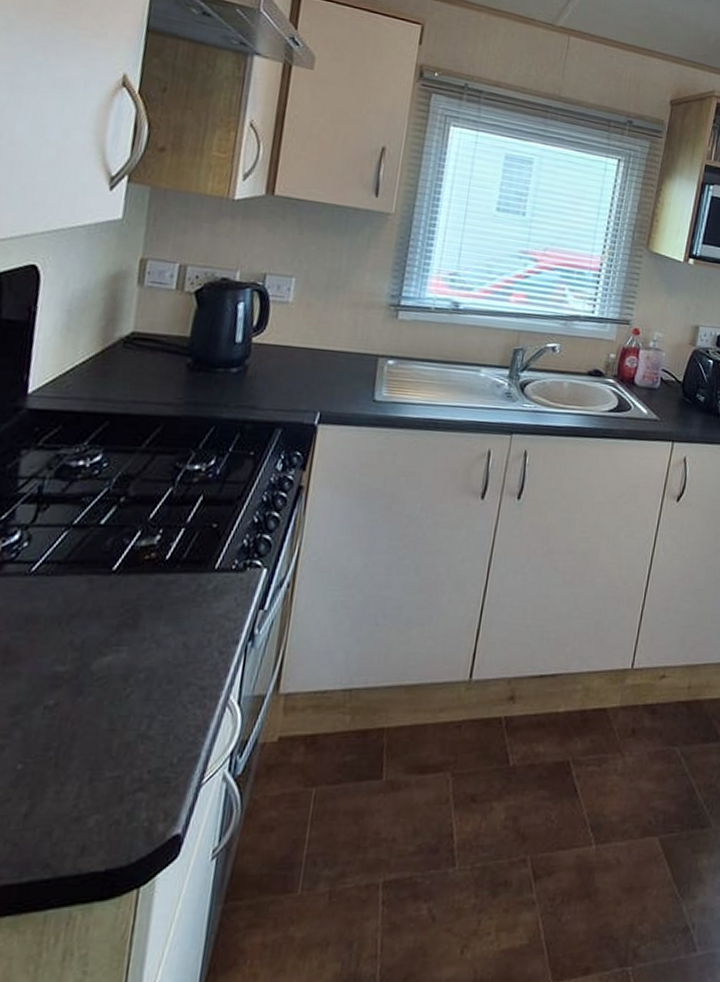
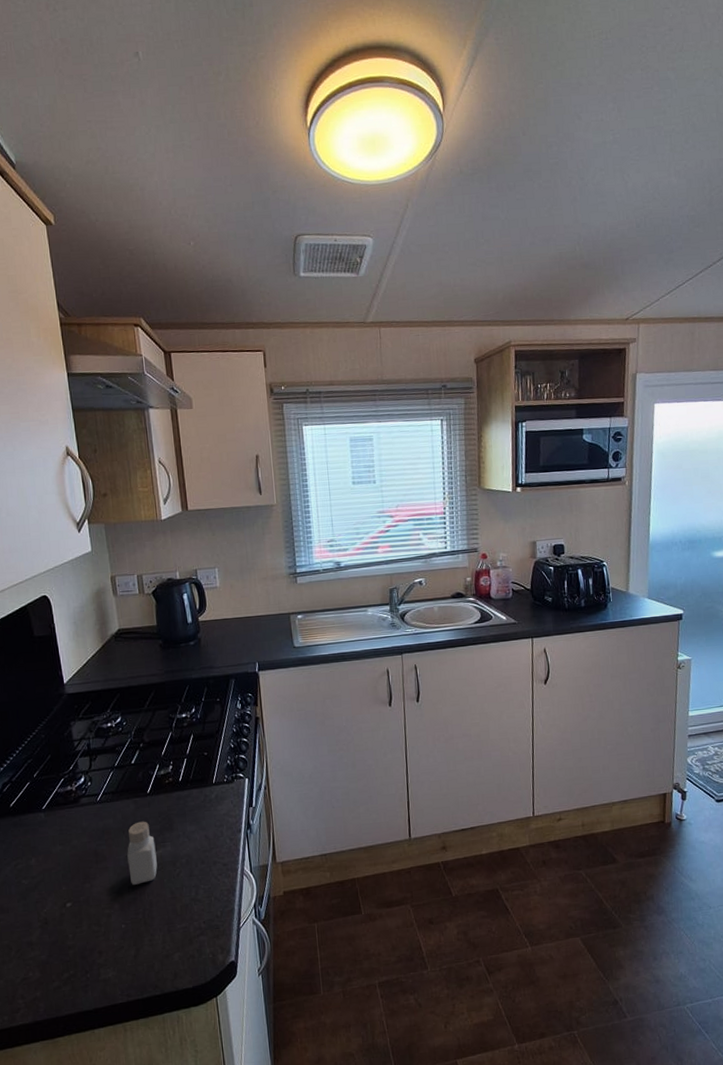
pepper shaker: none [50,610,106,704] -> present [127,821,157,885]

